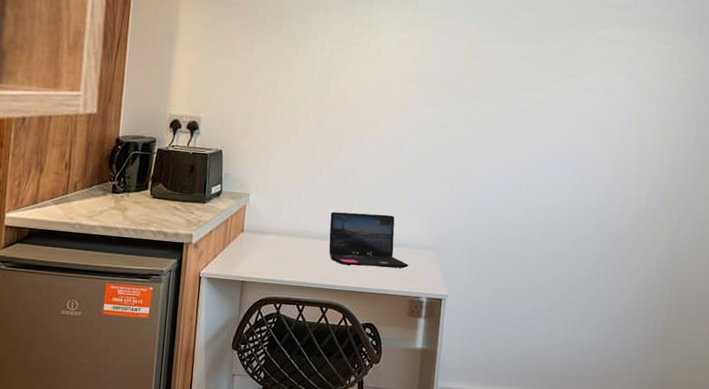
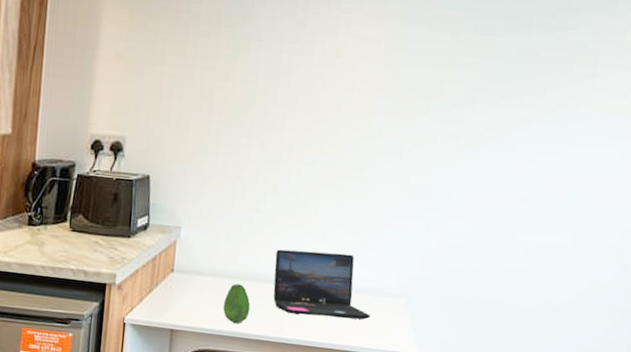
fruit: none [286,241,310,274] -> present [223,283,251,323]

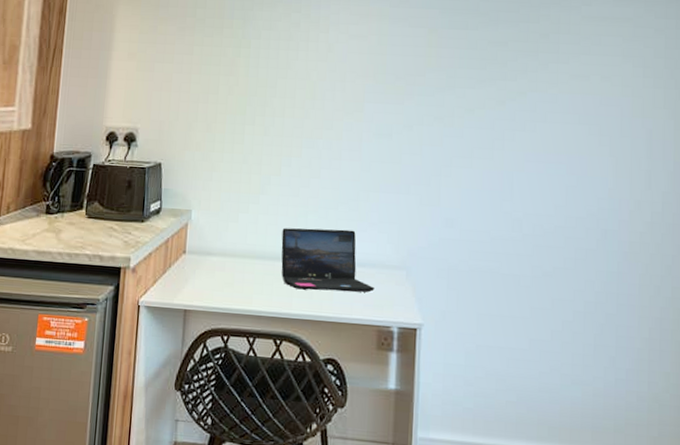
fruit: present [223,283,251,323] -> none [234,262,260,301]

